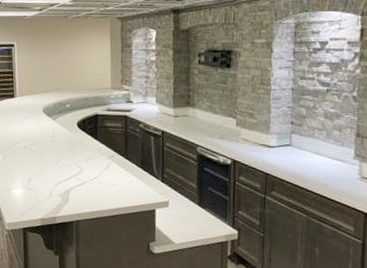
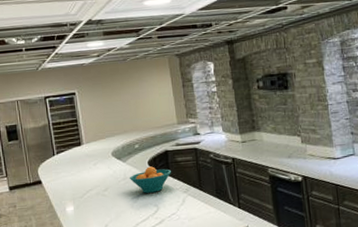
fruit bowl: none [56,128,99,154] -> present [129,166,171,193]

